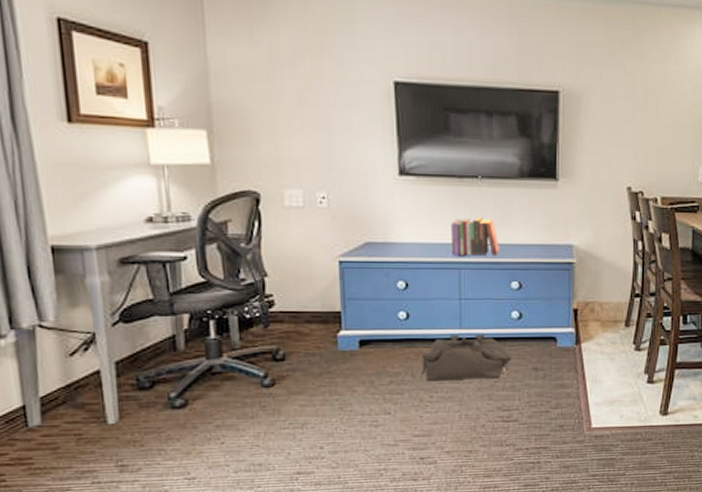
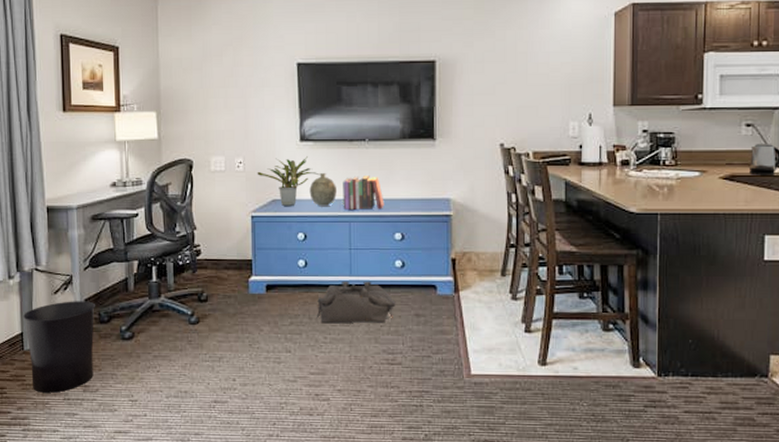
waste bin: none [24,364,133,477] -> present [23,301,96,393]
potted plant: none [345,193,423,251] -> present [257,156,319,207]
decorative vase: none [411,213,444,252] -> present [309,173,336,207]

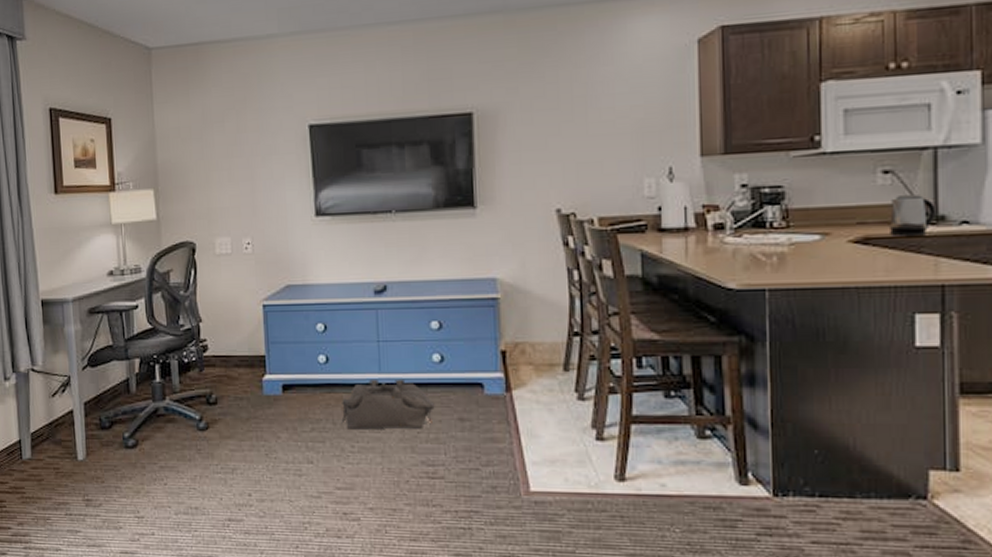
waste bin: present [23,301,96,393] -> none [20,404,97,507]
potted plant: present [257,156,319,207] -> none [267,234,339,294]
decorative vase: present [309,173,336,207] -> none [328,253,360,292]
books: present [343,176,385,210] -> none [367,254,417,295]

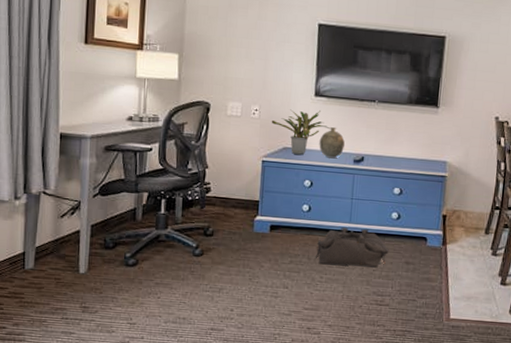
potted plant: none [267,234,339,294] -> present [271,109,330,156]
decorative vase: none [328,253,360,292] -> present [319,127,345,159]

